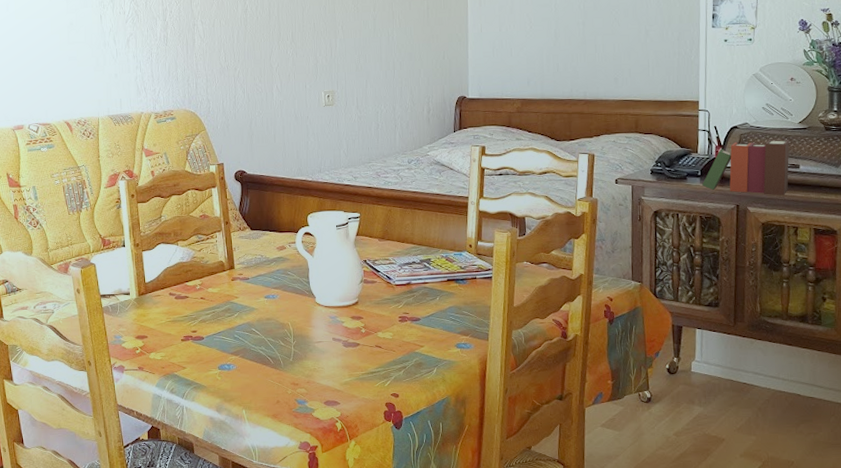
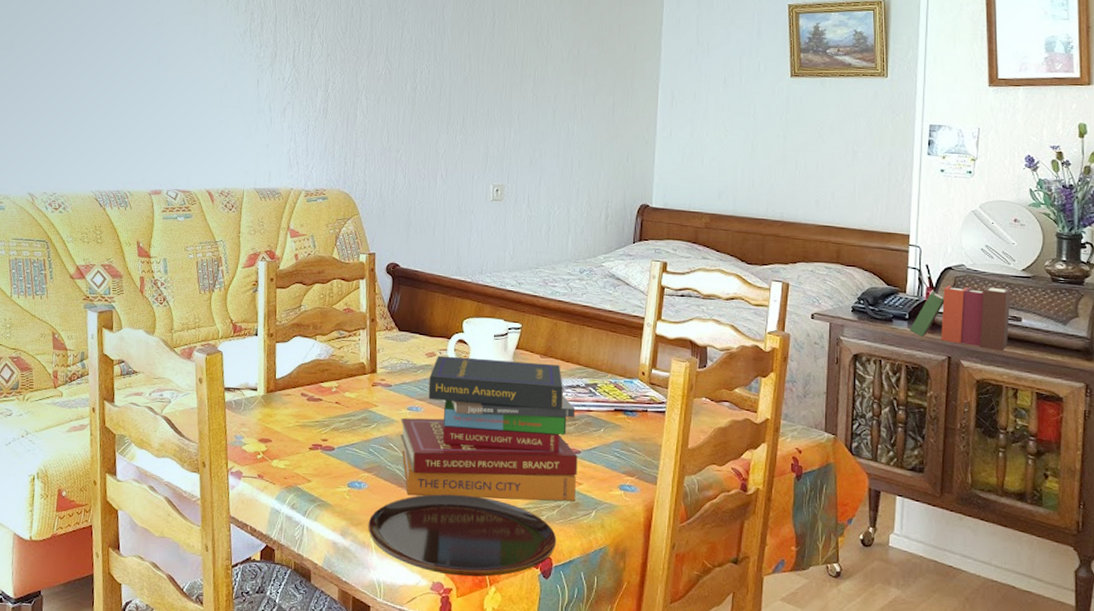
plate: none [239,366,405,435] -> present [368,494,557,577]
books: none [260,245,419,371] -> present [400,355,578,502]

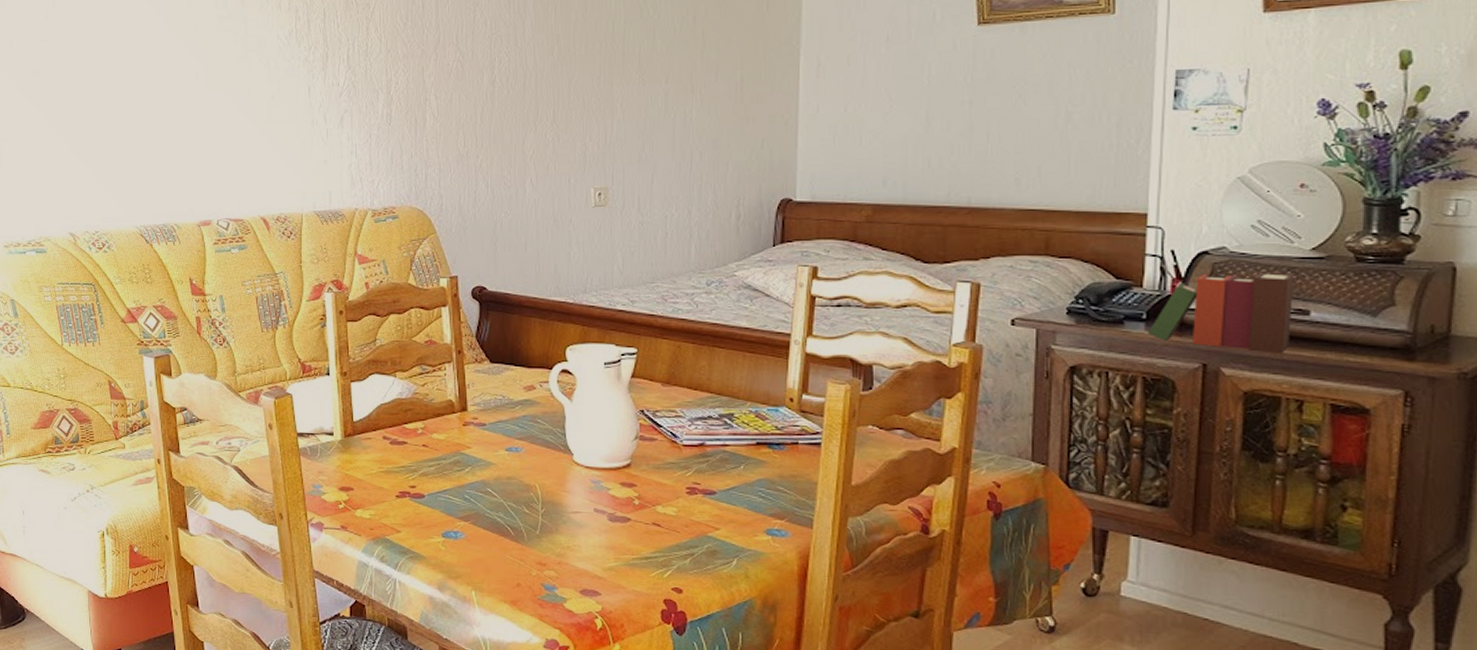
plate: present [368,494,557,577] -> none [468,542,691,634]
books: present [400,355,578,502] -> none [499,388,713,550]

